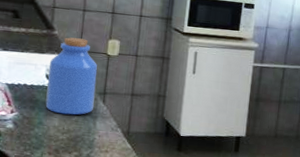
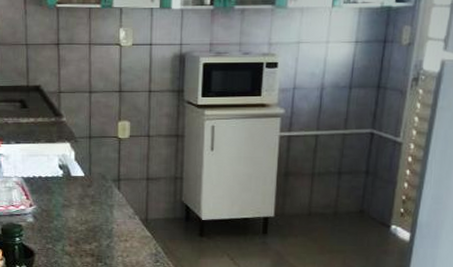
jar: present [45,37,98,115] -> none [61,123,110,205]

